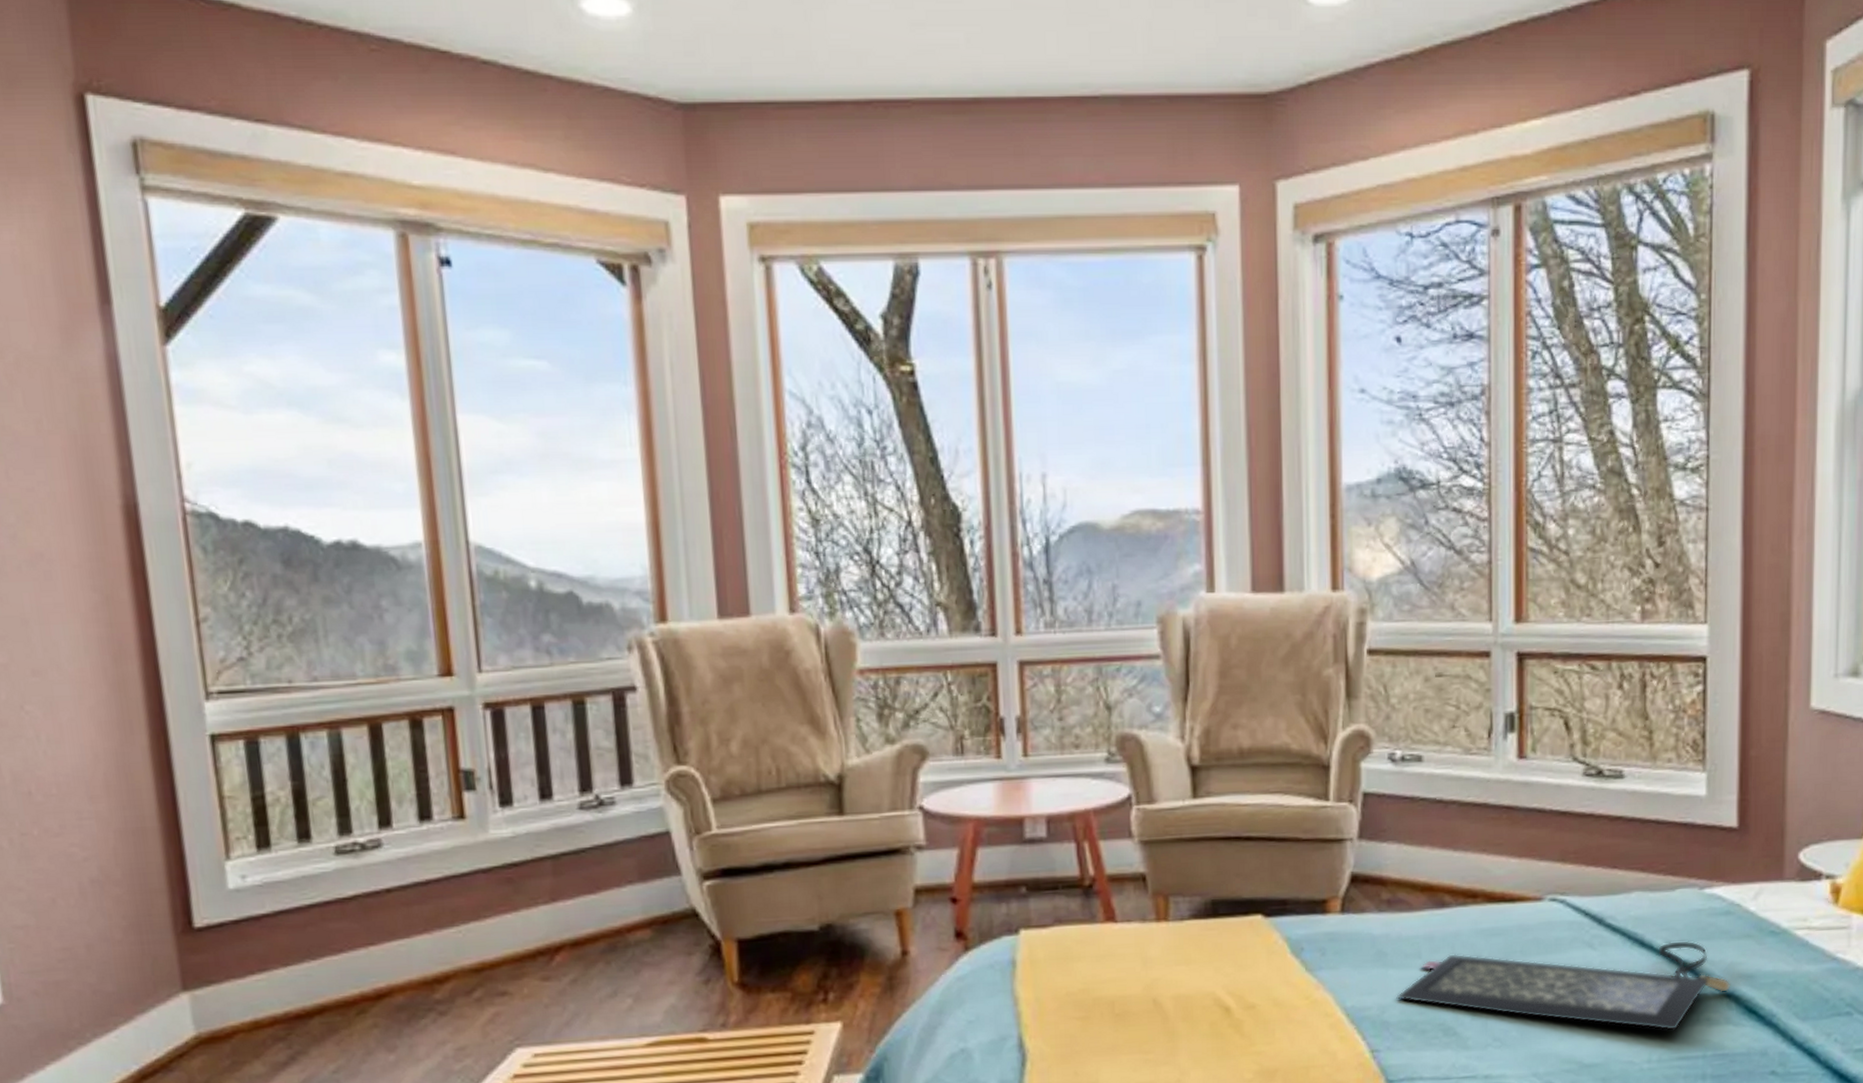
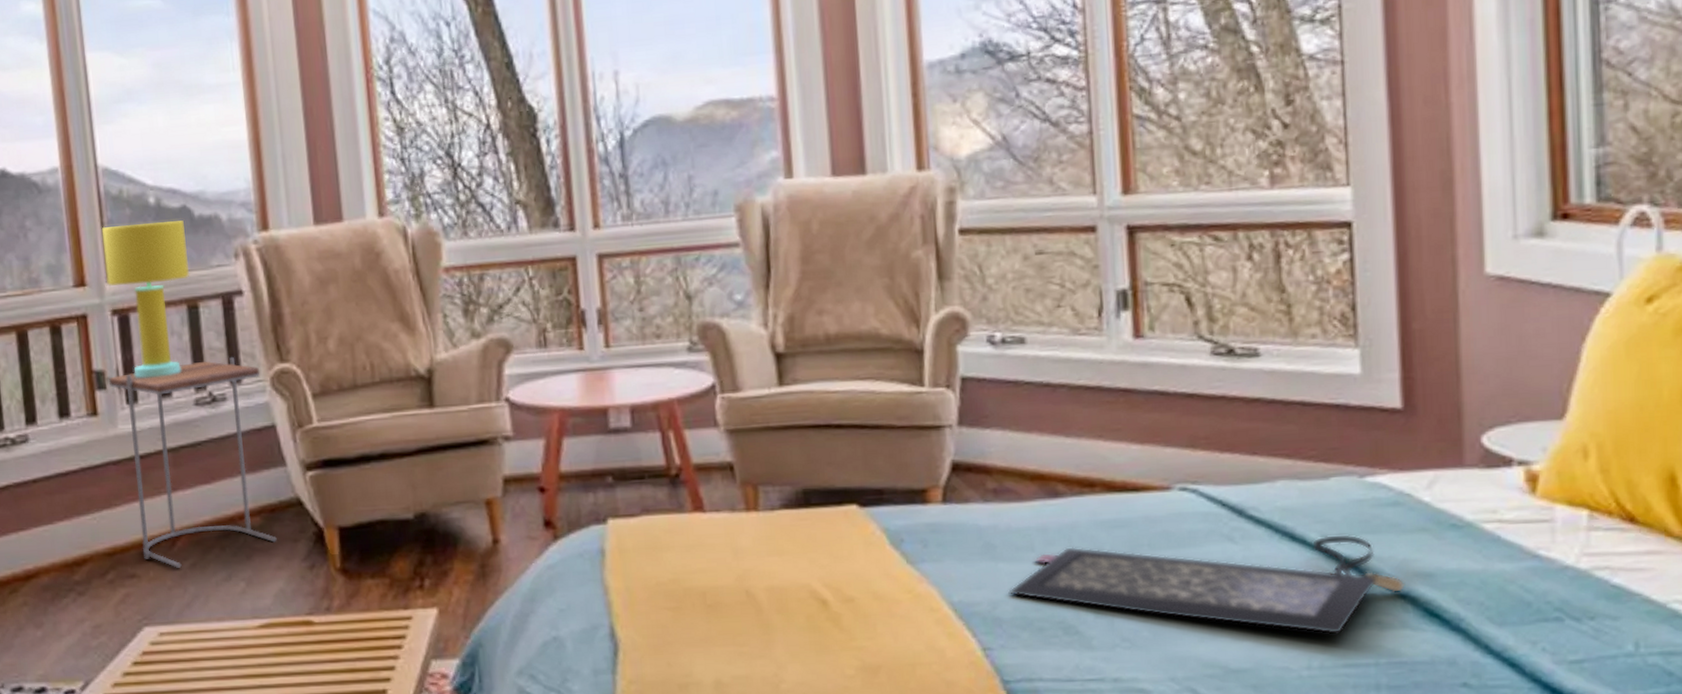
table lamp: none [473,608,576,779] -> present [101,220,190,379]
side table: none [479,758,669,984] -> present [109,357,277,568]

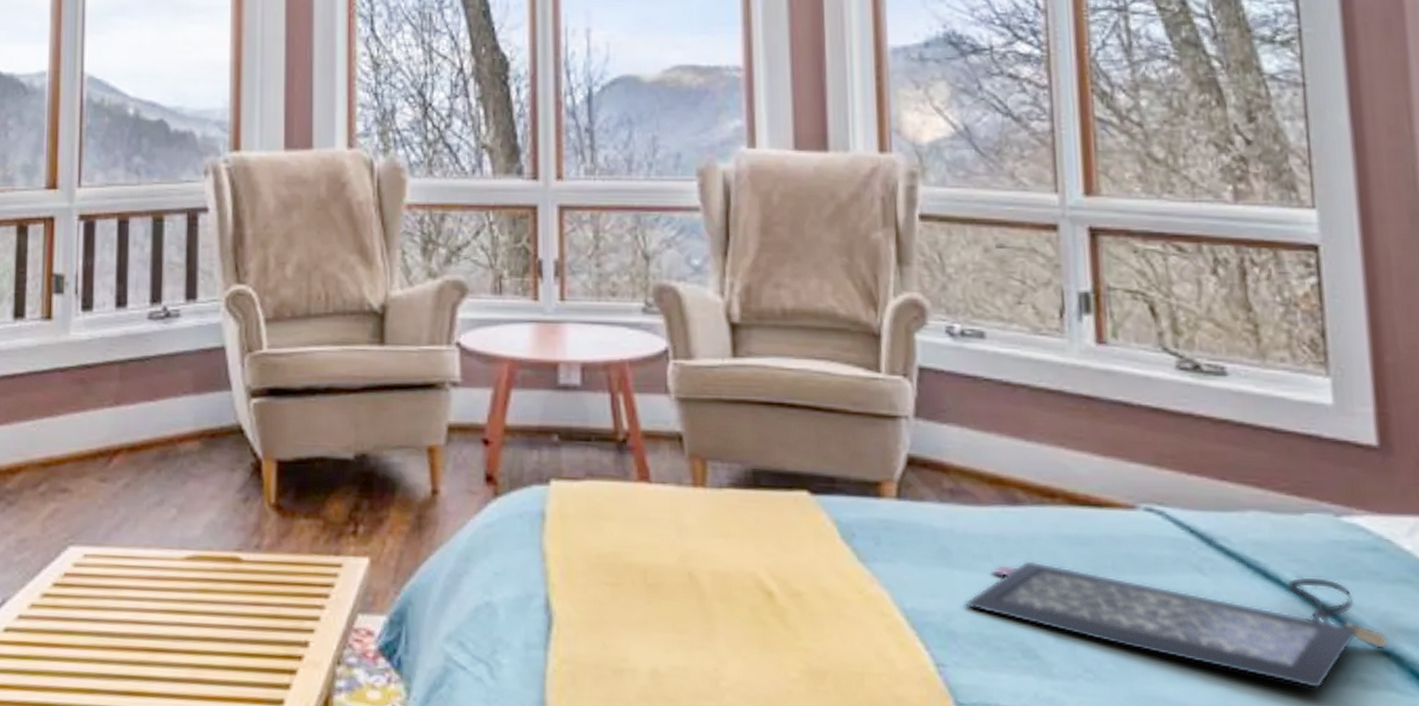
table lamp: present [101,220,190,379] -> none [78,132,160,287]
side table: present [109,357,277,568] -> none [67,274,216,487]

